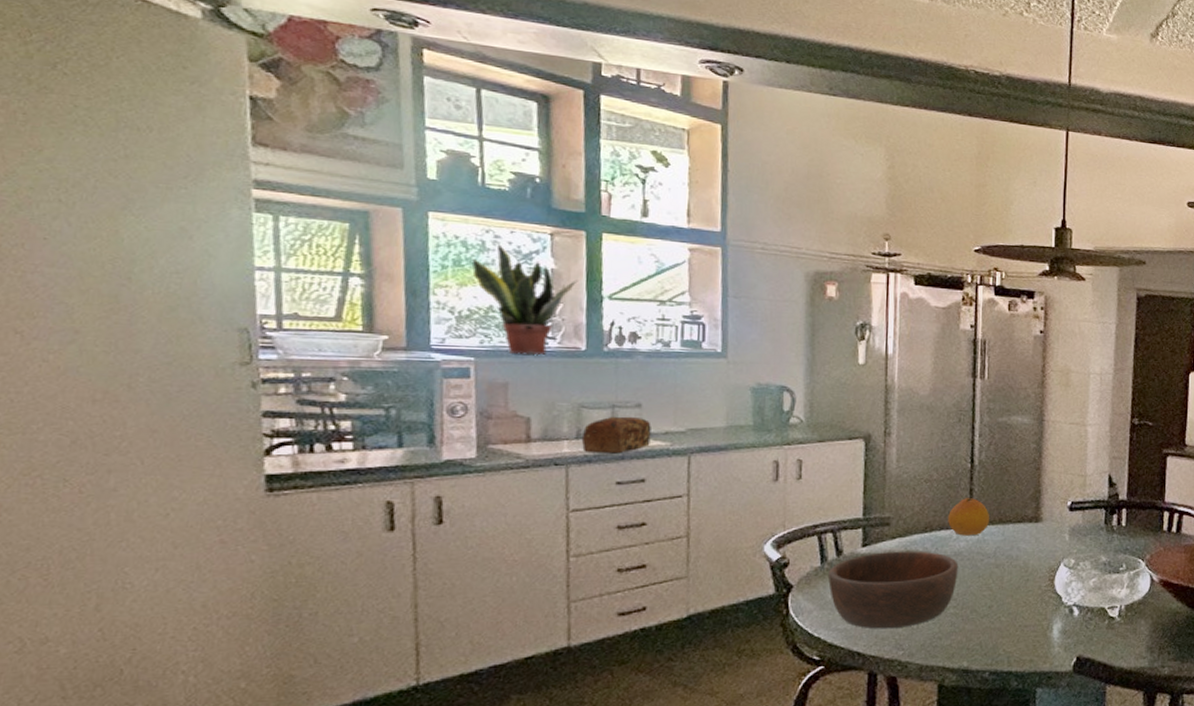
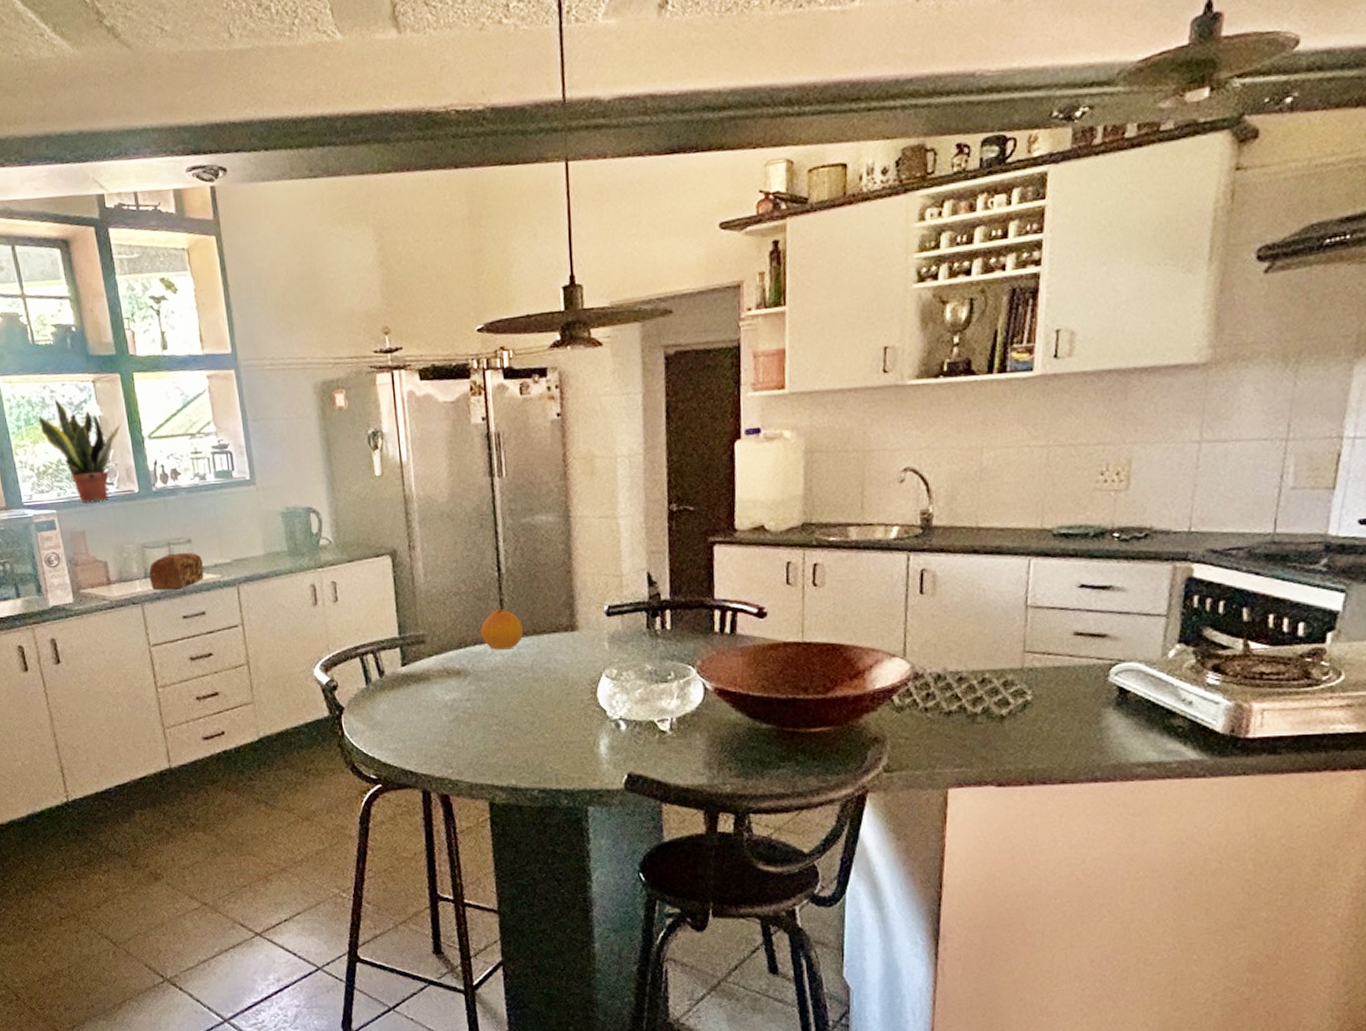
wooden bowl: present [827,551,959,629] -> none [373,668,497,748]

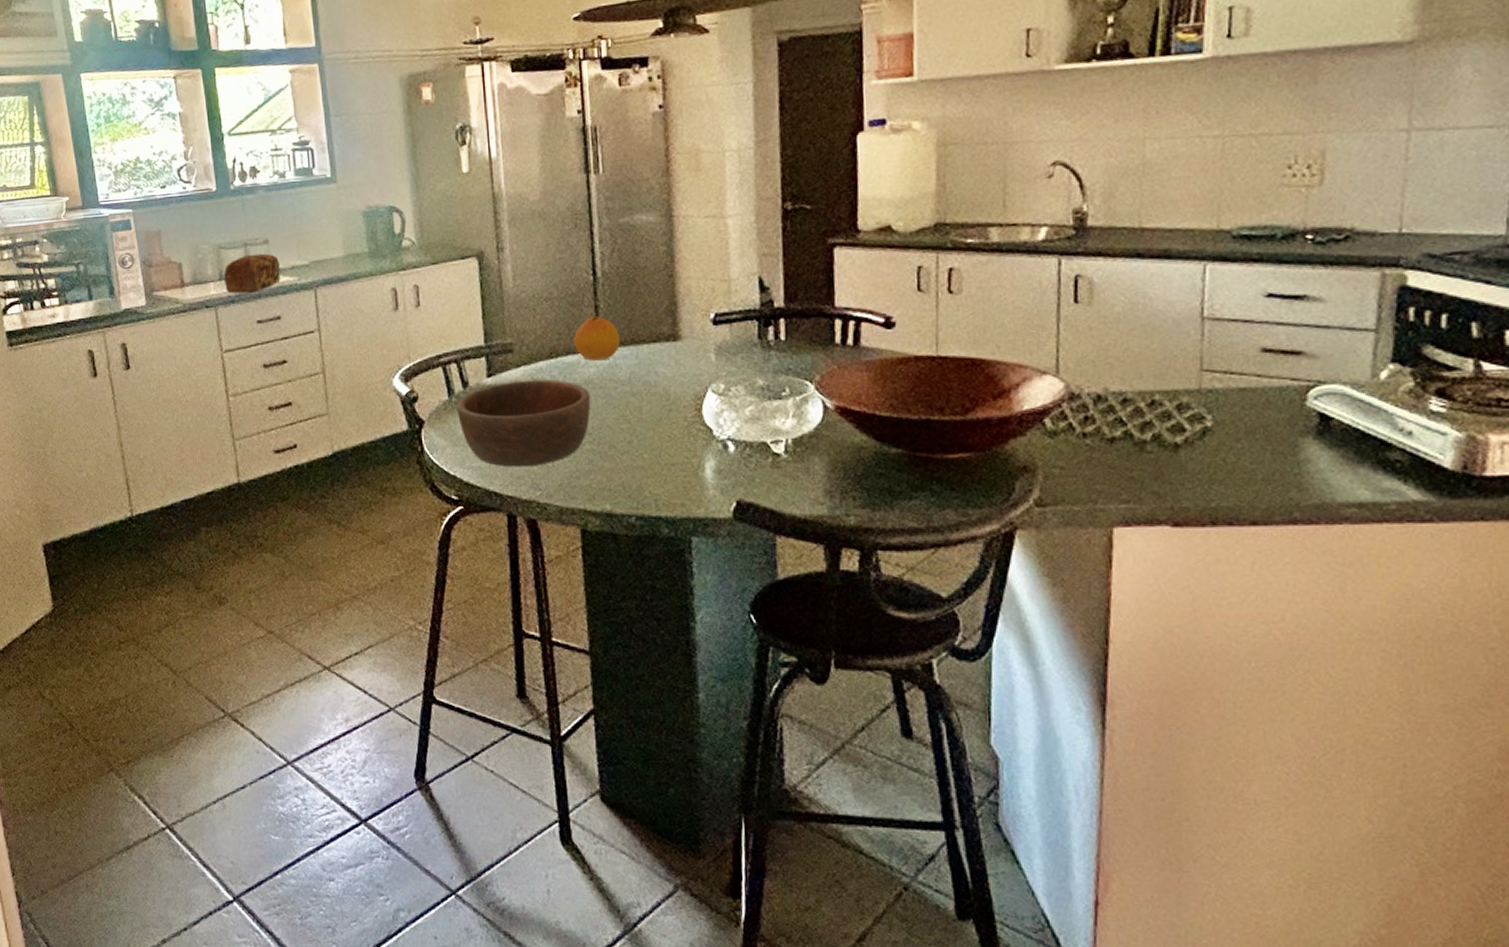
potted plant: present [37,398,122,503] -> none [117,95,201,202]
wooden bowl: none [373,668,497,748] -> present [456,379,591,467]

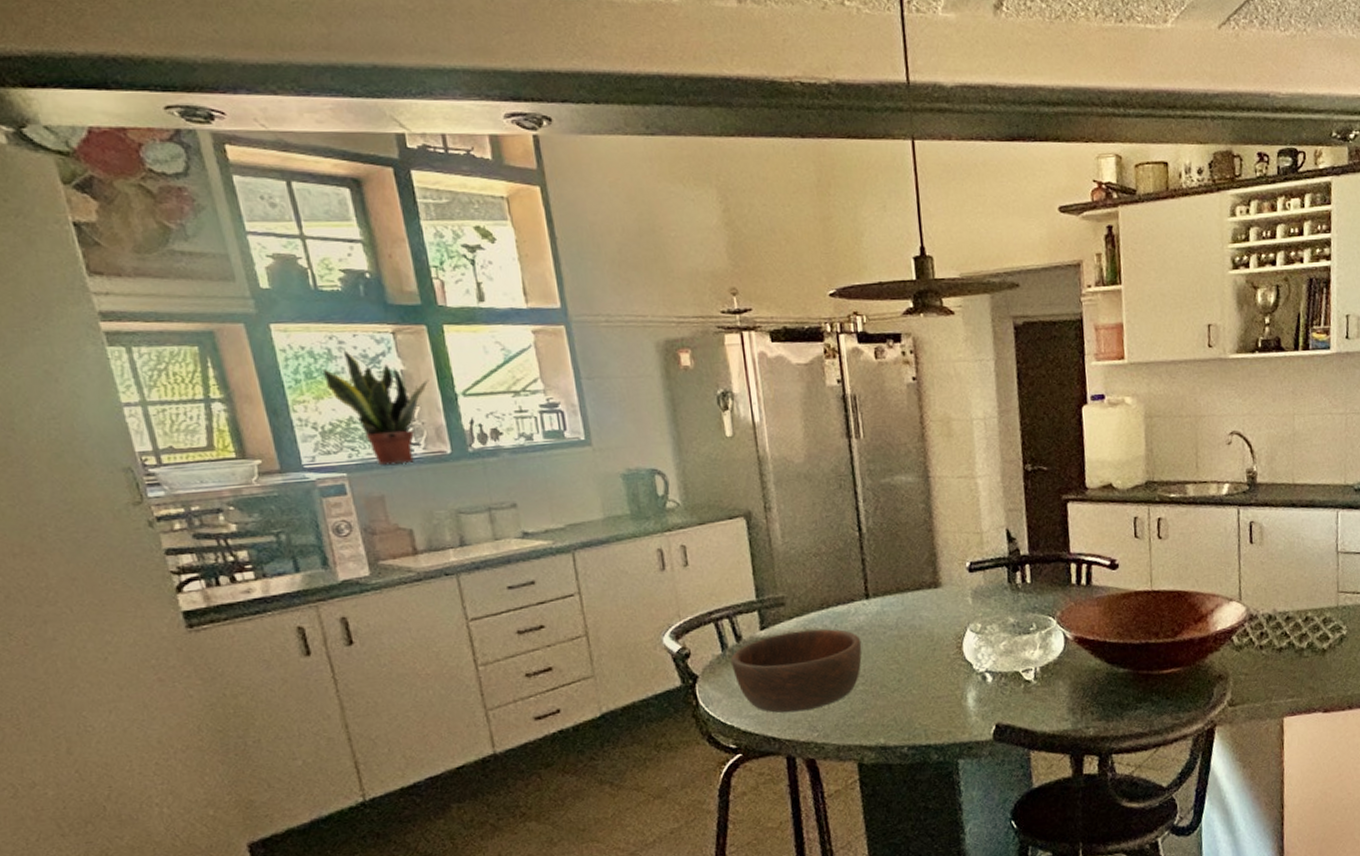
potted plant: none [117,95,201,202] -> present [322,350,429,465]
bread loaf: present [223,253,280,294] -> none [465,517,533,560]
fruit: present [574,315,620,361] -> none [843,567,886,609]

